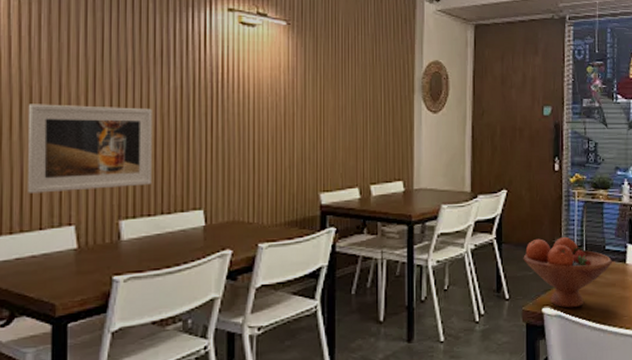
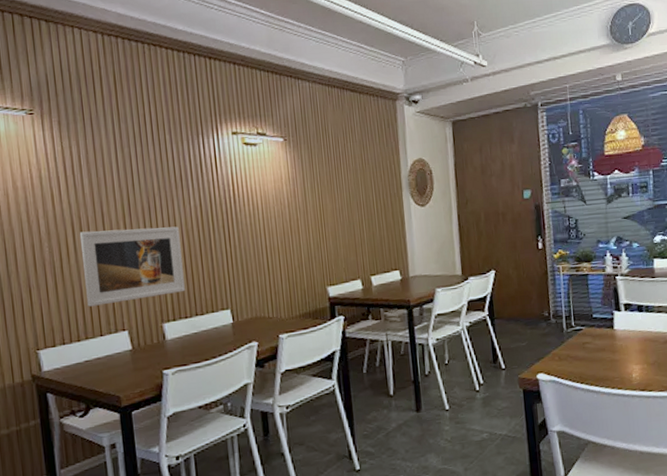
fruit bowl: present [523,237,612,308] -> none [515,309,600,374]

